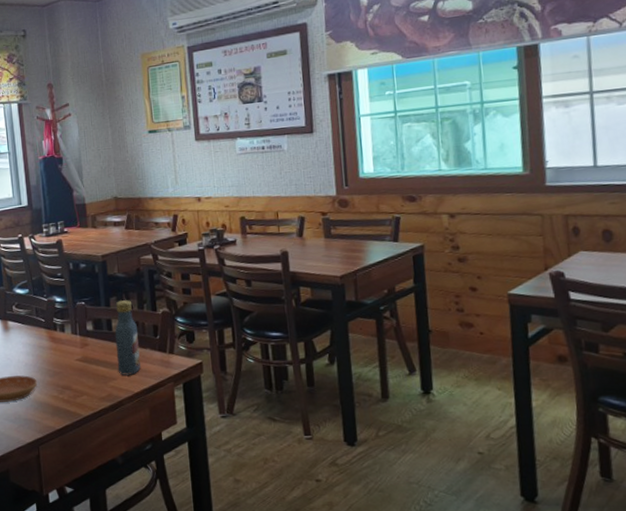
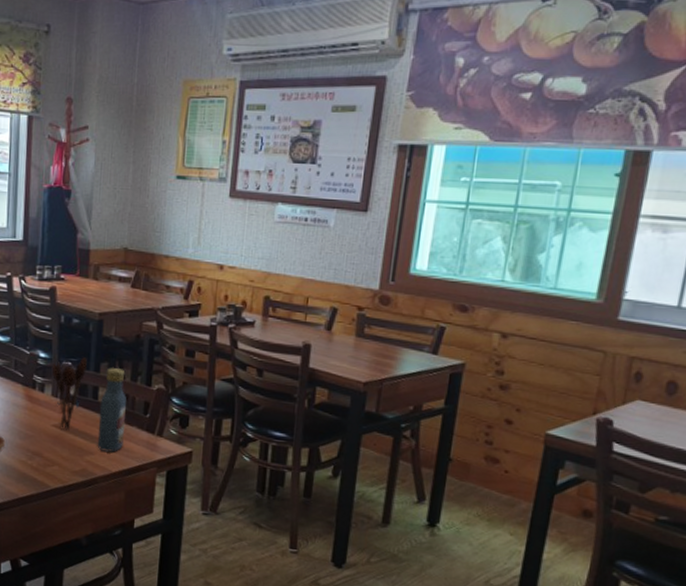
utensil holder: none [68,295,98,362] -> present [51,357,87,430]

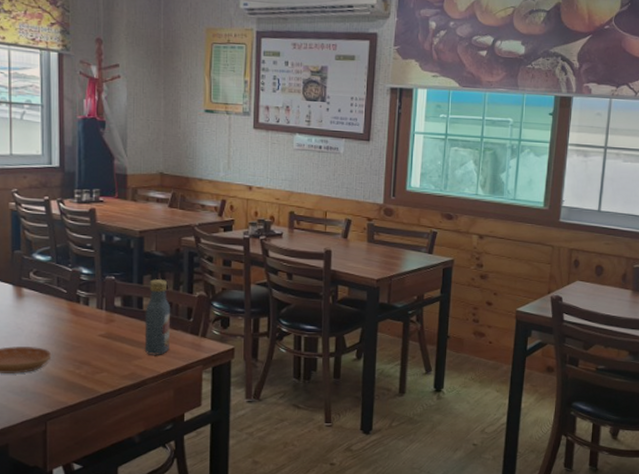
utensil holder: present [51,357,87,430] -> none [95,271,130,339]

